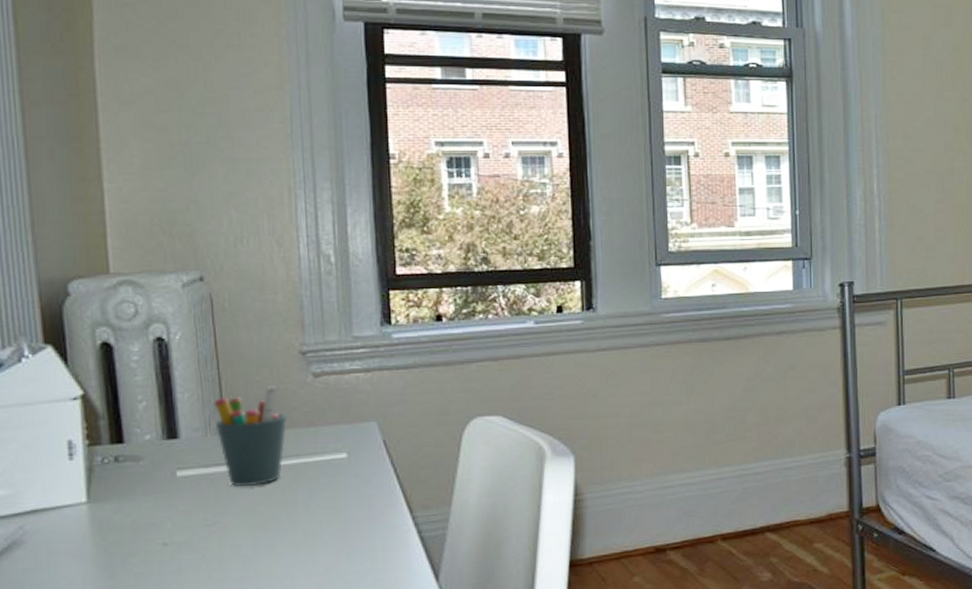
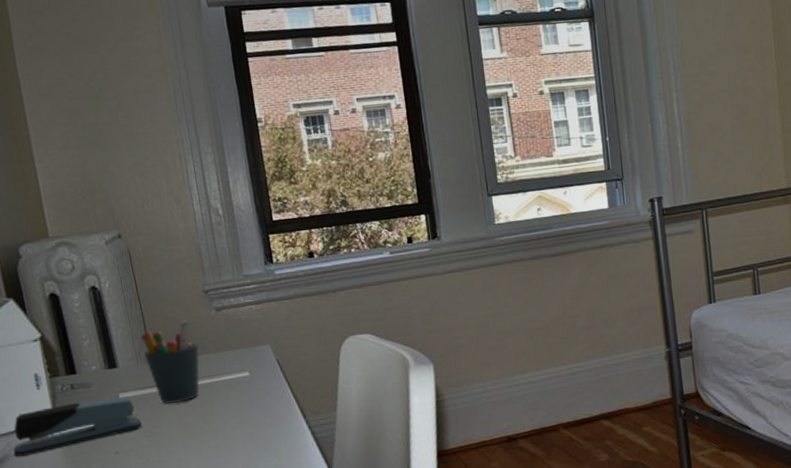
stapler: none [26,475,202,544] -> present [13,396,142,457]

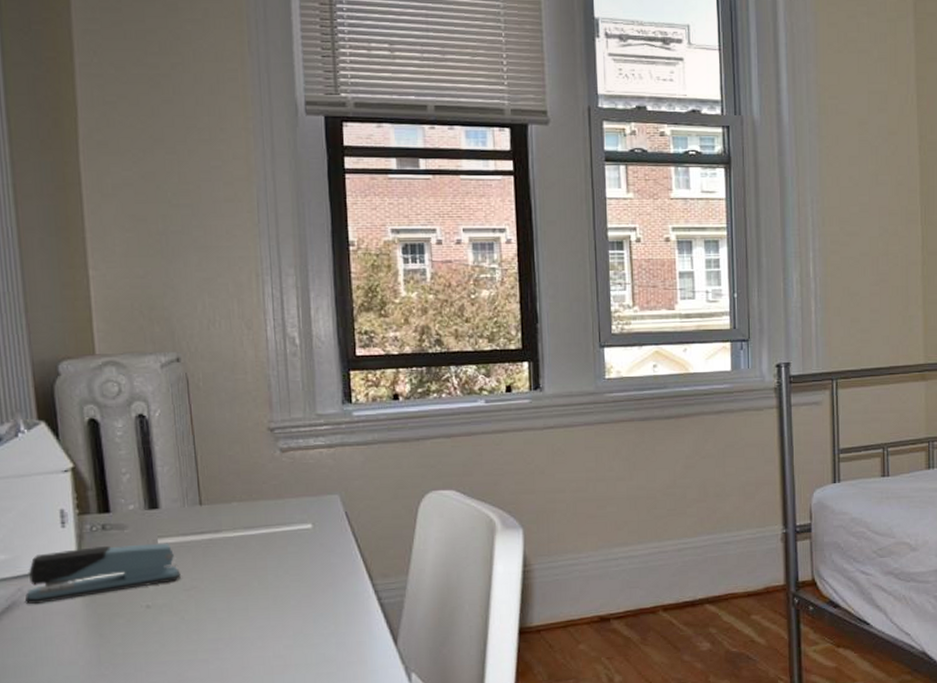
pen holder: present [140,320,200,404] -> none [190,460,258,554]

